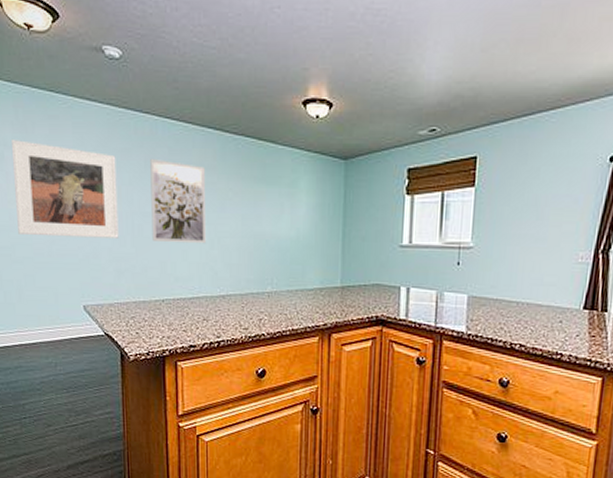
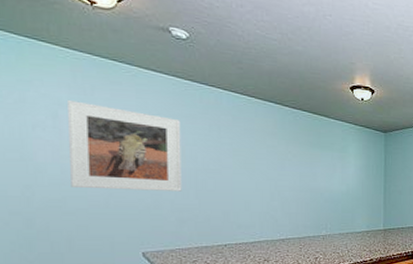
wall art: present [150,159,207,244] -> none [215,125,268,196]

